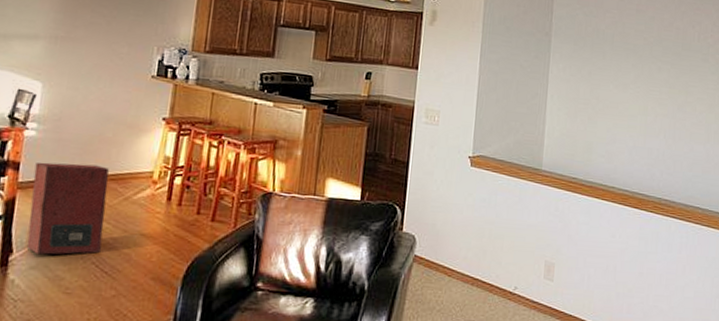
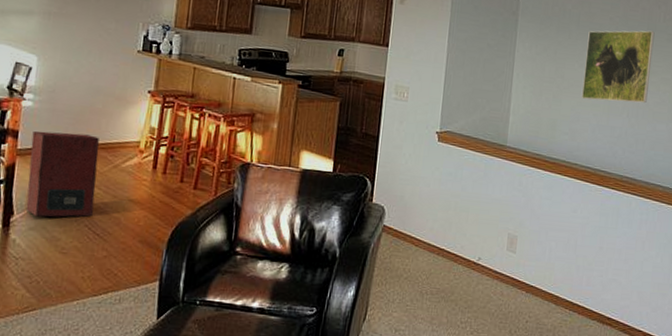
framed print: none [618,50,690,124] -> present [582,30,655,104]

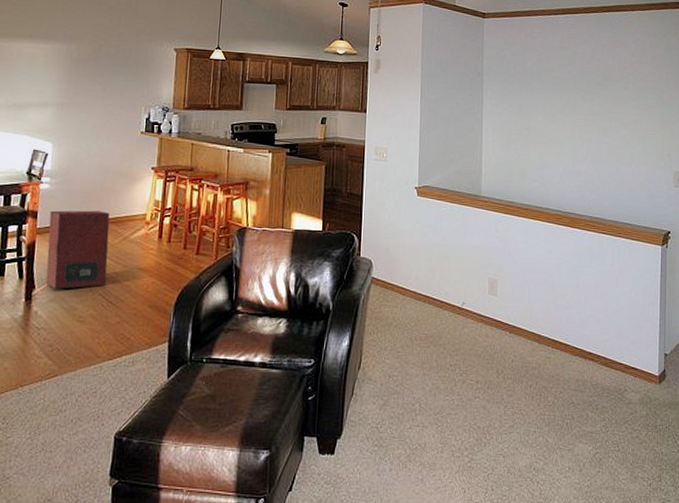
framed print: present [582,30,655,104] -> none [548,80,611,148]

